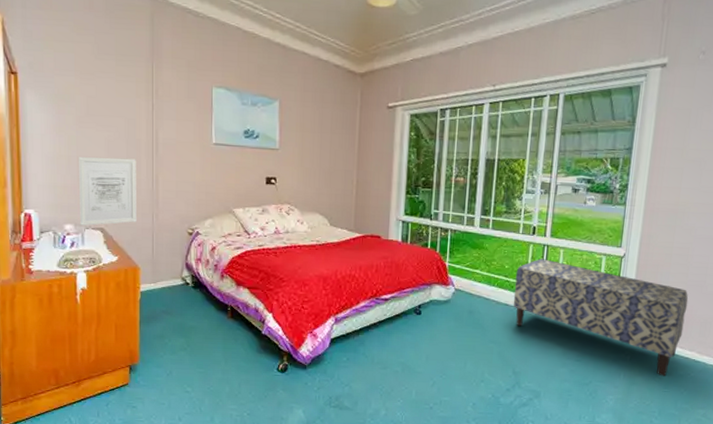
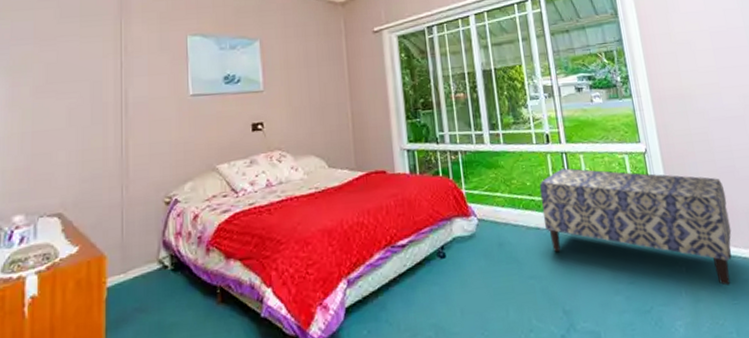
wall art: present [78,157,137,226] -> none [32,124,102,214]

